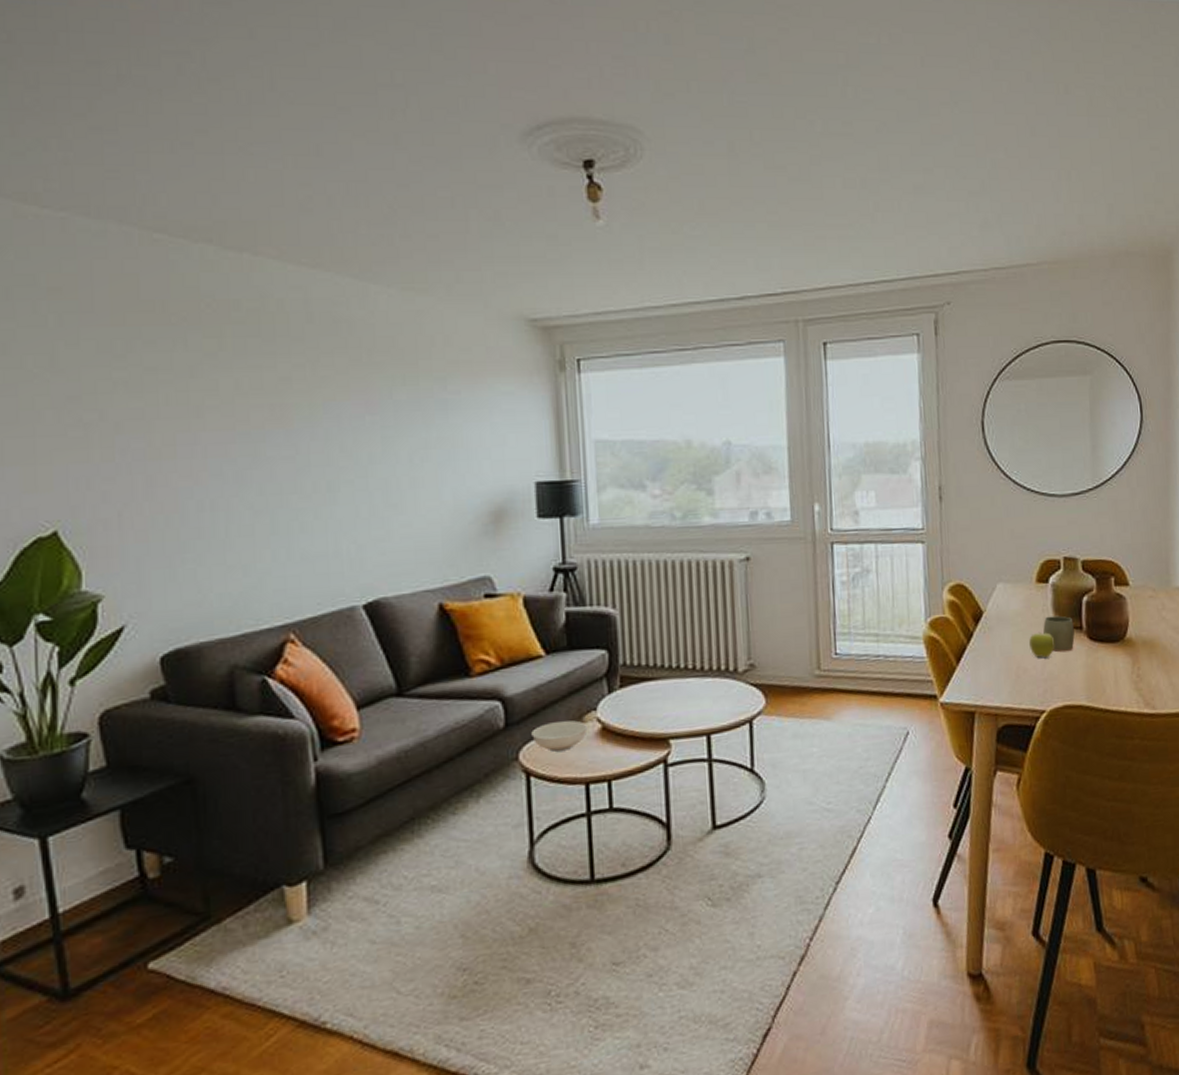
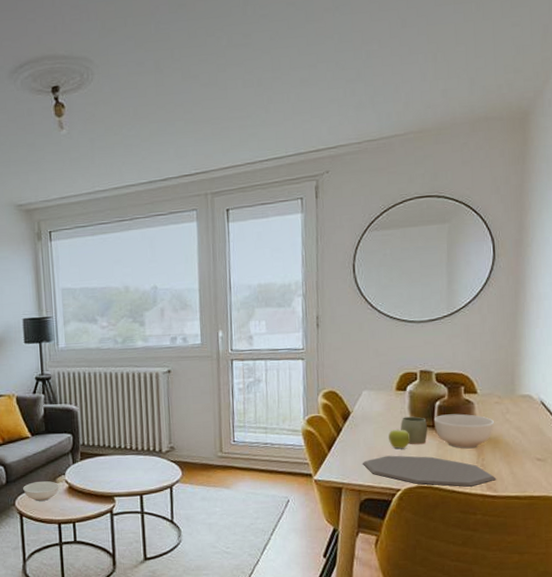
placemat: none [999,666,1155,704] -> present [363,455,497,487]
bowl: none [1081,611,1150,656] -> present [434,413,495,449]

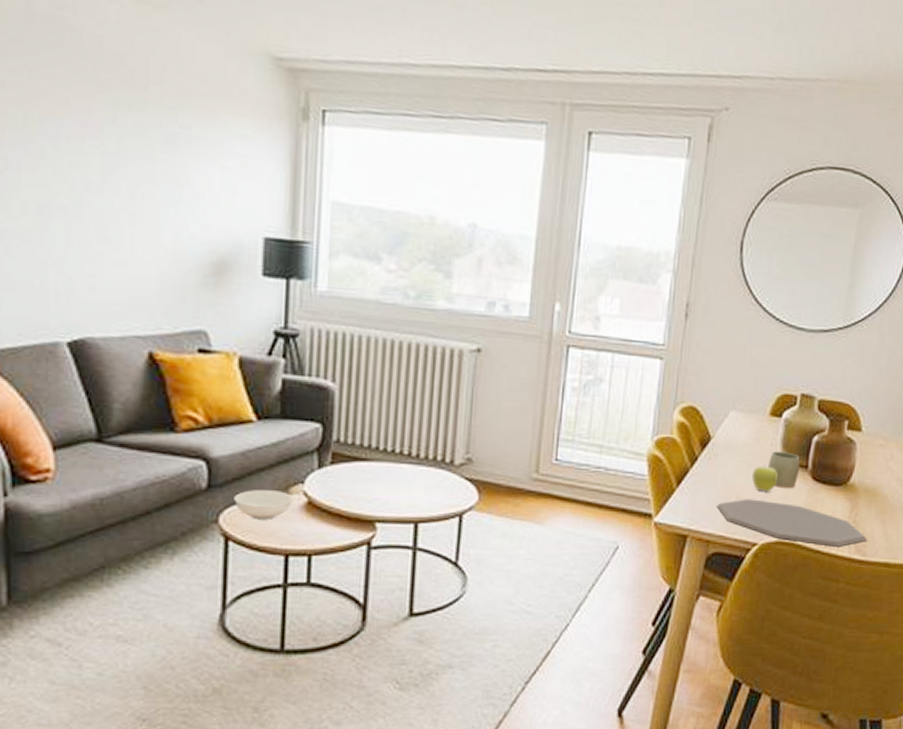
bowl: present [434,413,495,449] -> none [808,453,876,500]

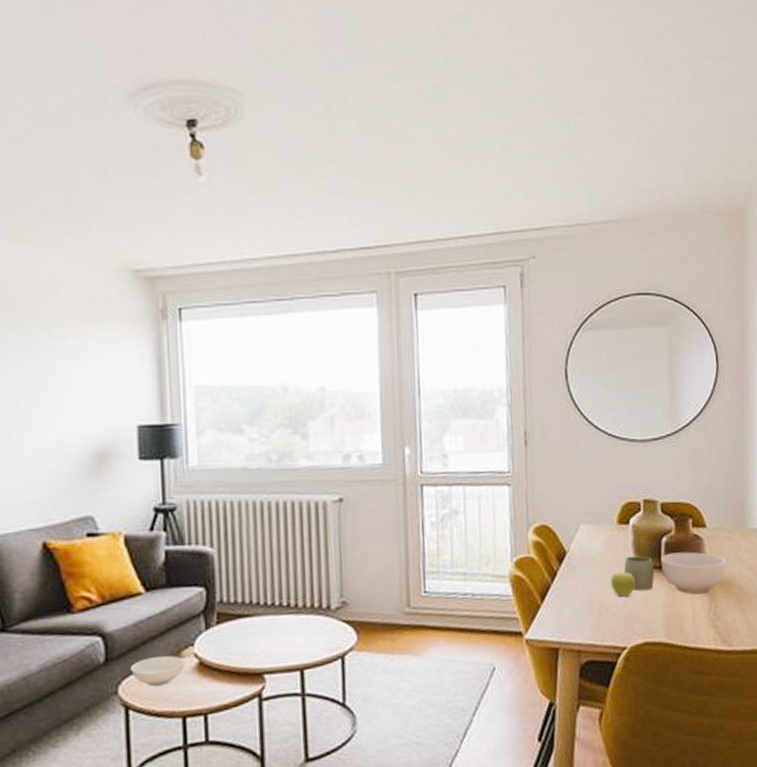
placemat: present [717,499,868,547] -> none [582,604,731,641]
bowl: none [808,453,876,500] -> present [660,552,727,595]

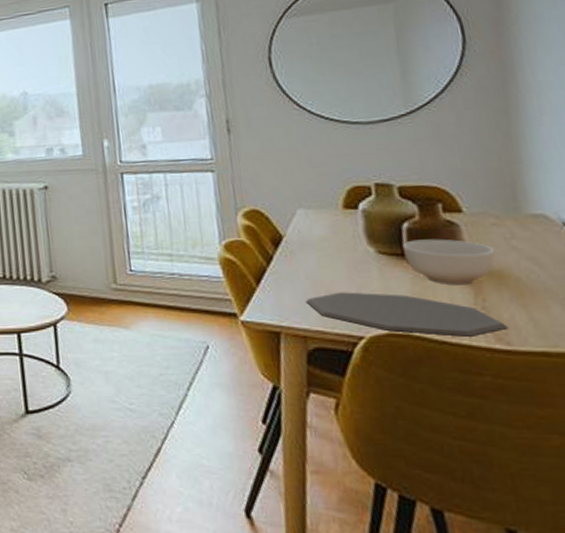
placemat: none [582,604,731,641] -> present [306,292,509,337]
fruit: present [611,572,636,596] -> none [339,258,371,283]
mug: present [624,555,654,591] -> none [354,242,396,279]

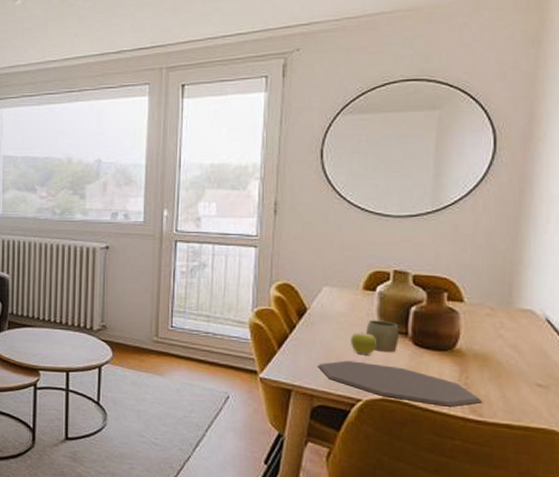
fruit: none [339,258,371,283] -> present [351,333,377,354]
mug: none [354,242,396,279] -> present [366,320,399,353]
bowl: present [402,239,495,286] -> none [407,322,485,364]

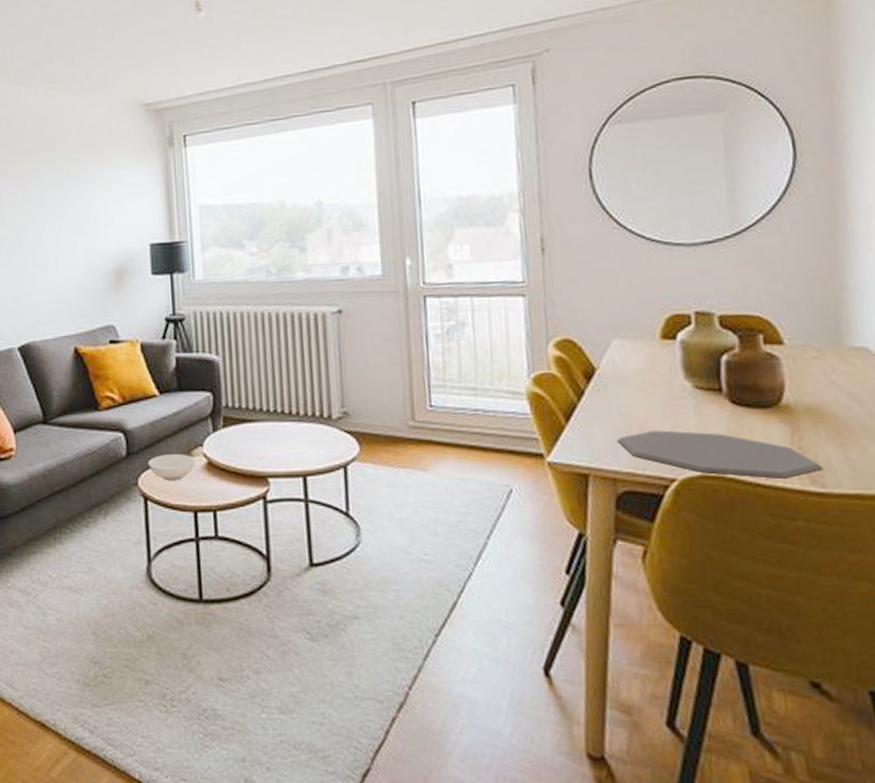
fruit: present [351,333,377,354] -> none [653,393,687,421]
mug: present [366,320,399,353] -> none [670,375,712,416]

